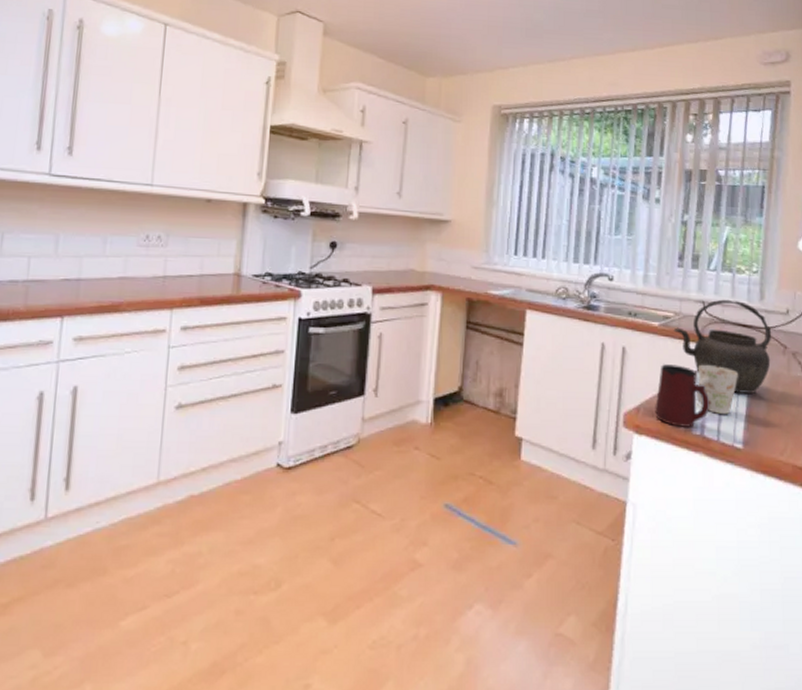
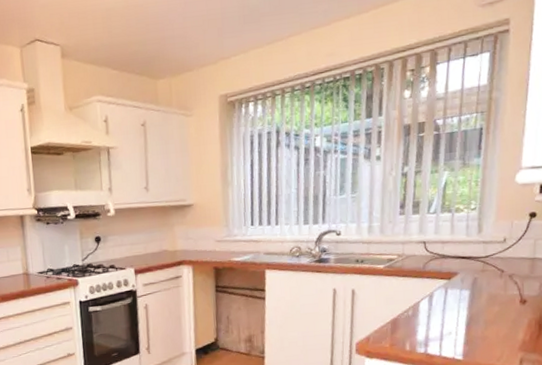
mug: present [655,364,710,427] -> none [383,298,433,349]
kettle: present [673,299,772,394] -> none [397,236,490,315]
mug: present [697,364,738,414] -> none [420,295,458,334]

